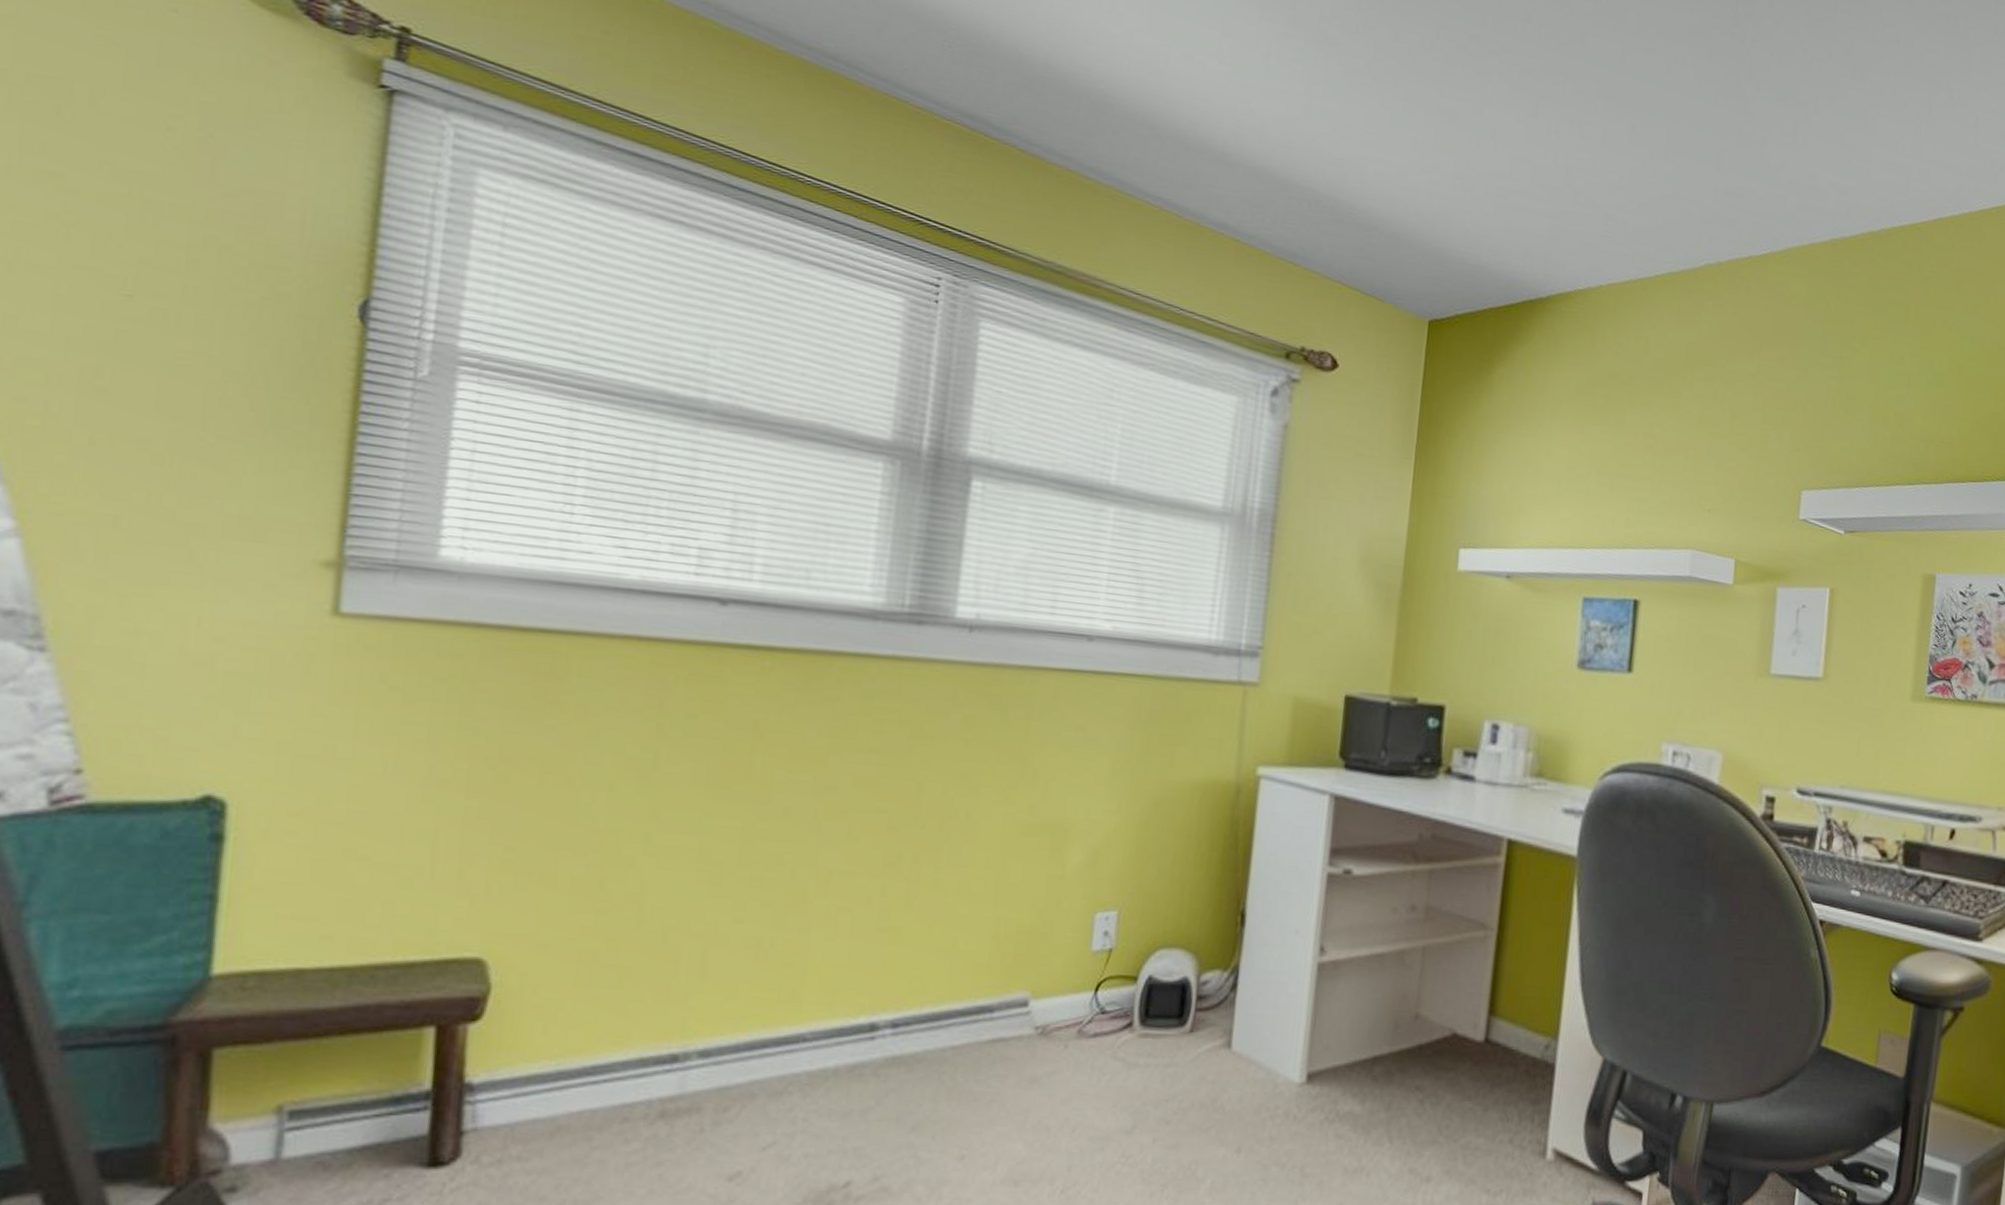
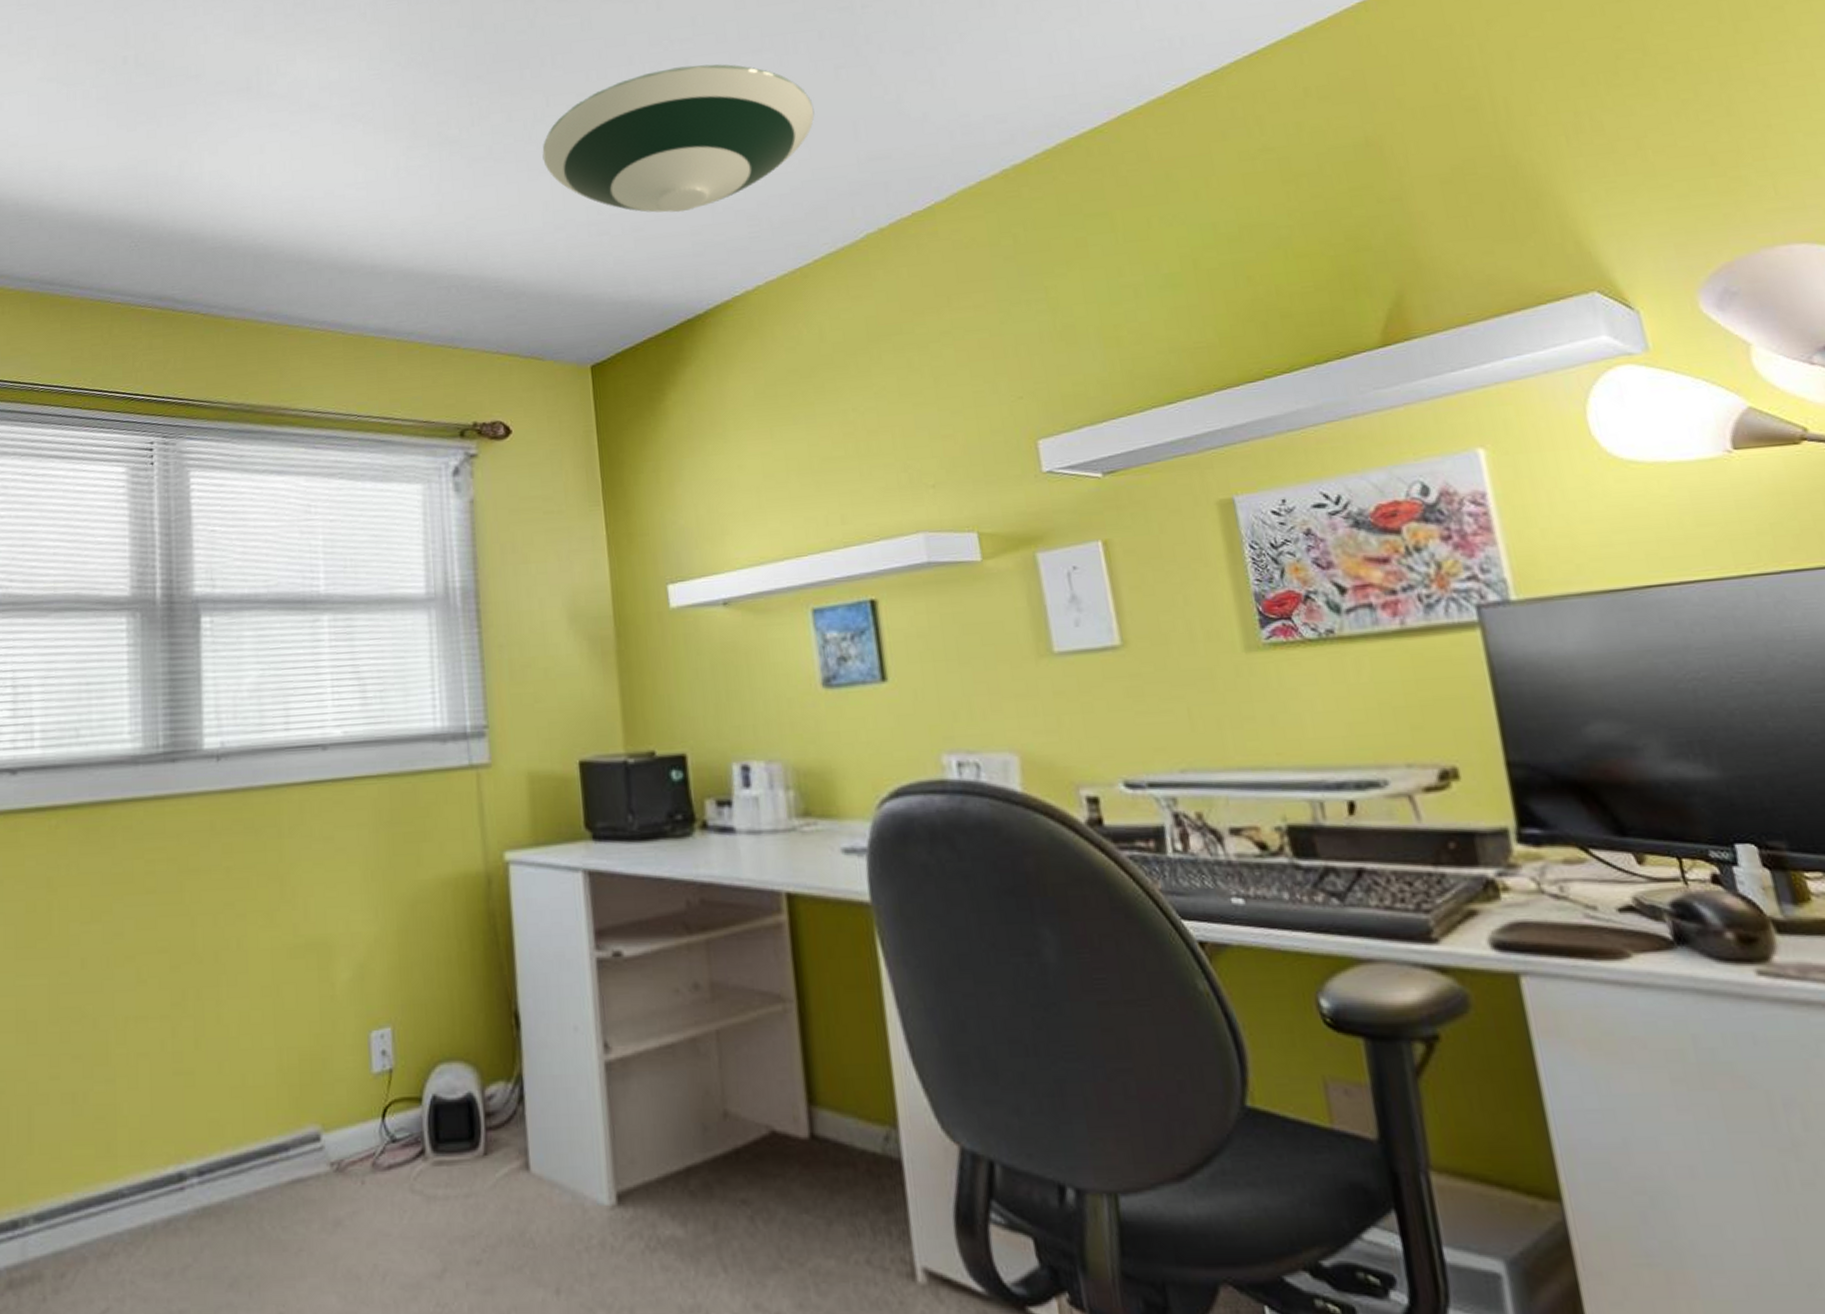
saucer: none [1422,36,1688,192] -> present [542,64,815,213]

